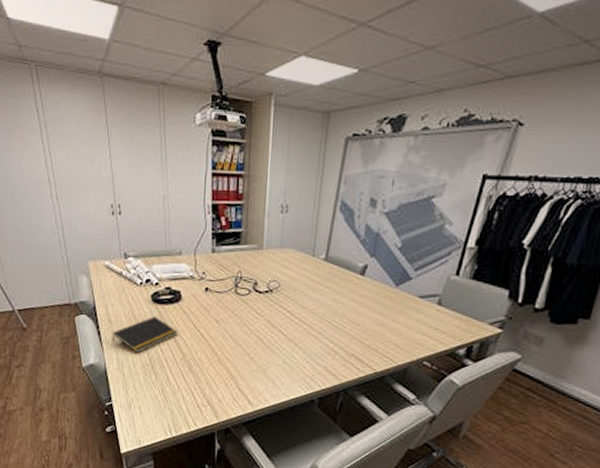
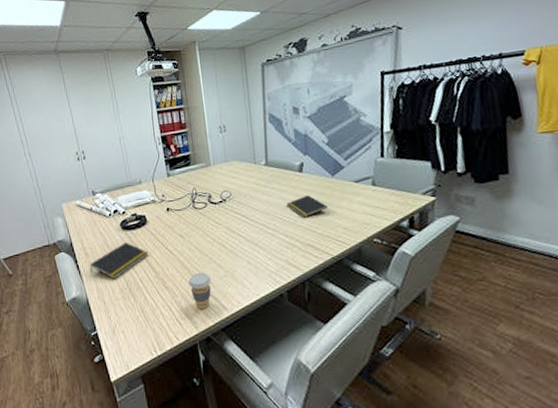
coffee cup: none [216,363,241,401] -> present [188,273,211,310]
notepad: none [338,302,383,326] -> present [286,195,328,218]

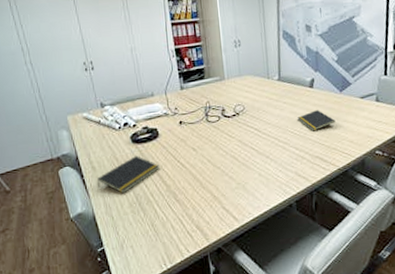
coffee cup: present [188,273,211,310] -> none [200,185,223,222]

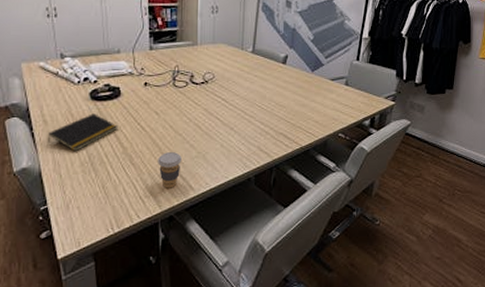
coffee cup: none [200,185,223,222] -> present [158,152,182,188]
notepad: present [297,110,336,132] -> none [266,87,304,108]

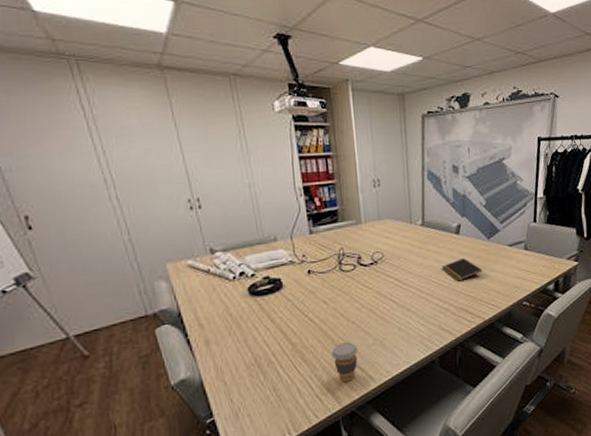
notepad: present [48,114,118,152] -> none [206,310,284,355]
notepad: none [266,87,304,108] -> present [442,258,482,282]

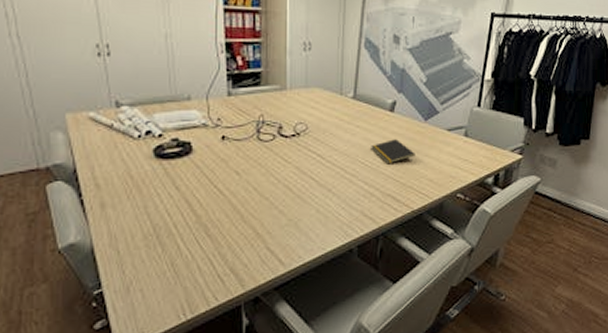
coffee cup: present [331,342,358,383] -> none [240,220,269,264]

